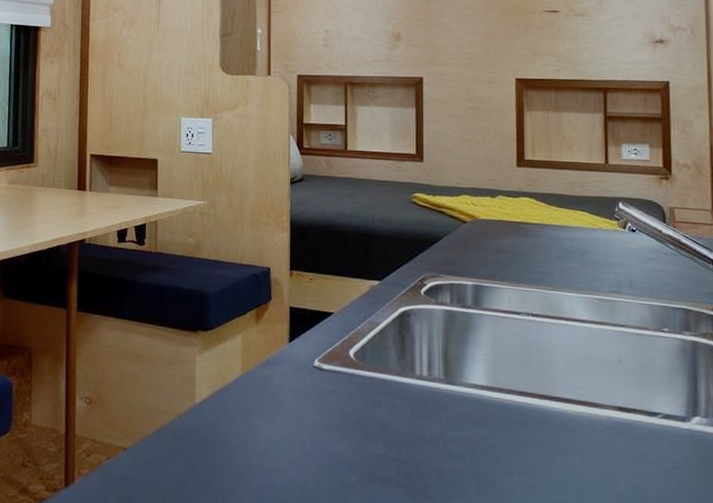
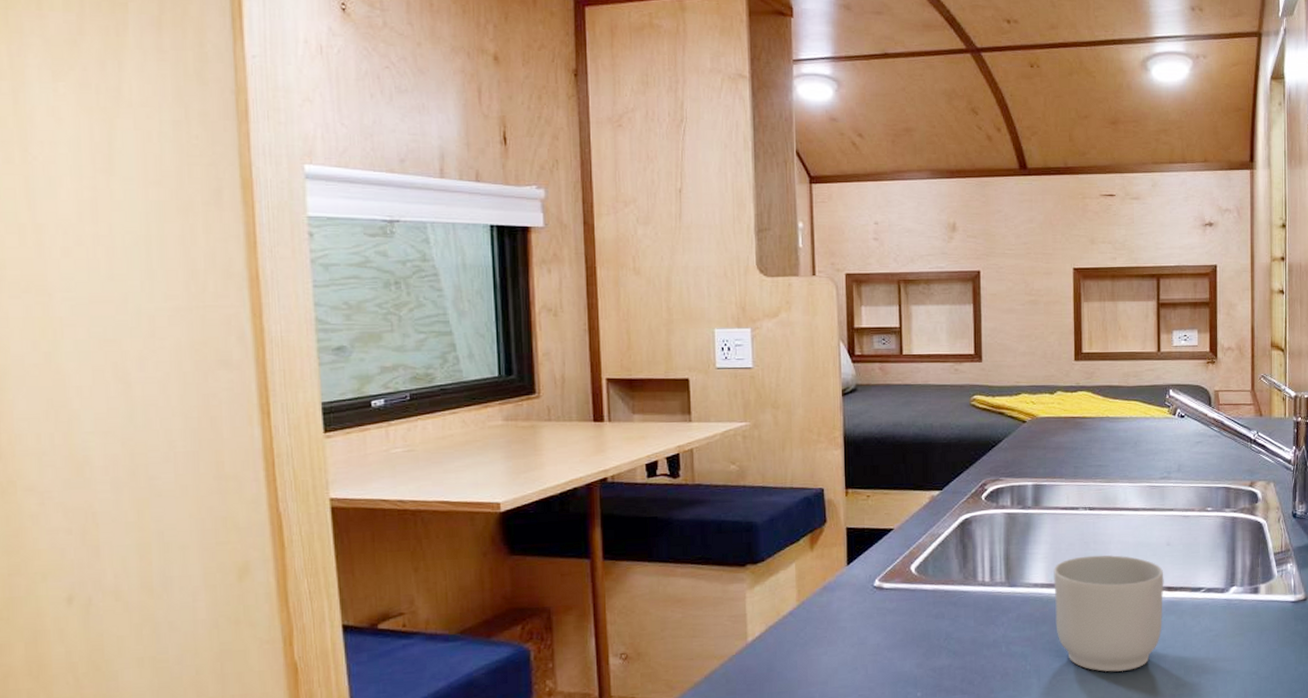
mug: none [494,362,615,491] -> present [1054,554,1164,672]

